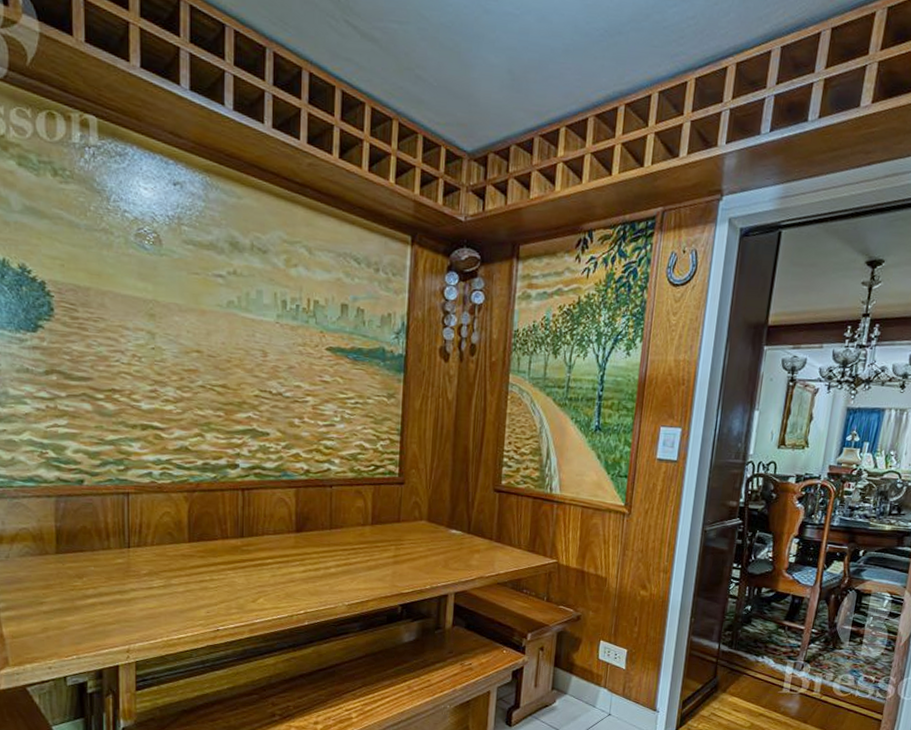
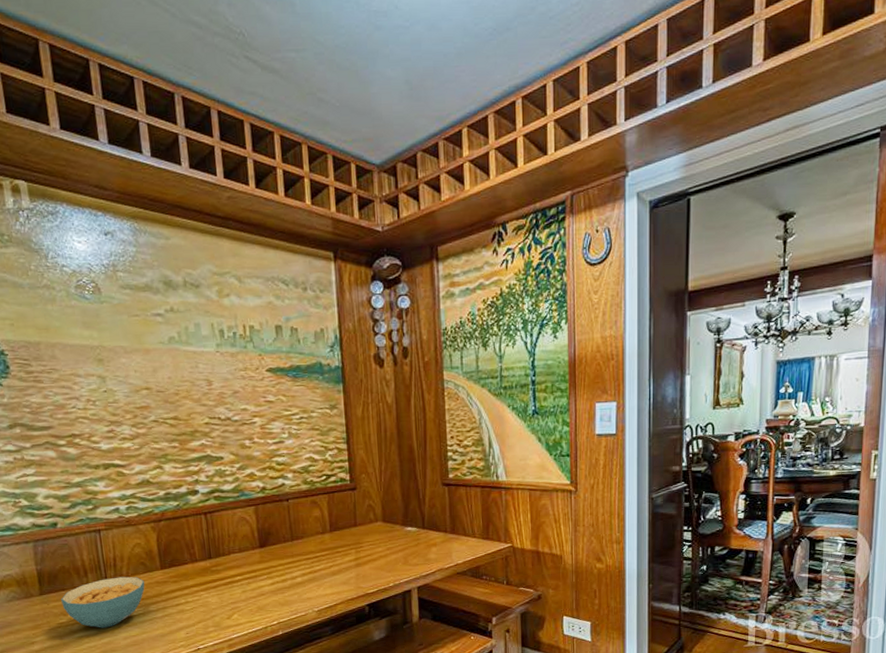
cereal bowl: none [78,544,170,597] -> present [61,576,145,628]

